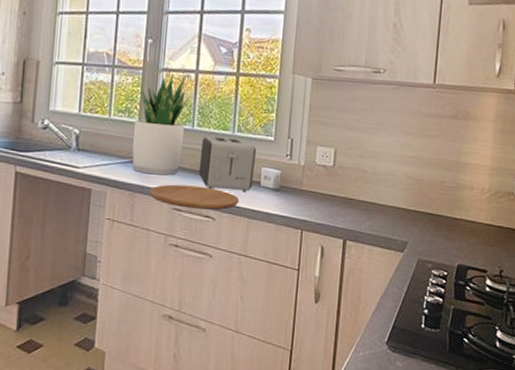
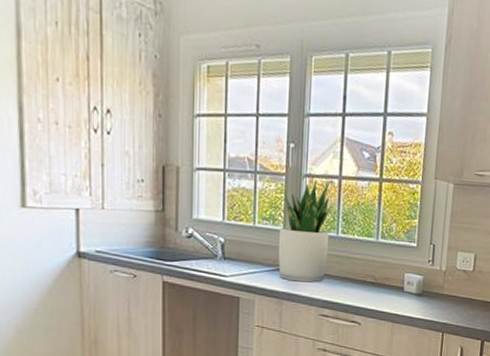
cutting board: present [149,184,240,210] -> none [296,291,384,316]
toaster: present [198,136,257,193] -> none [344,243,400,298]

